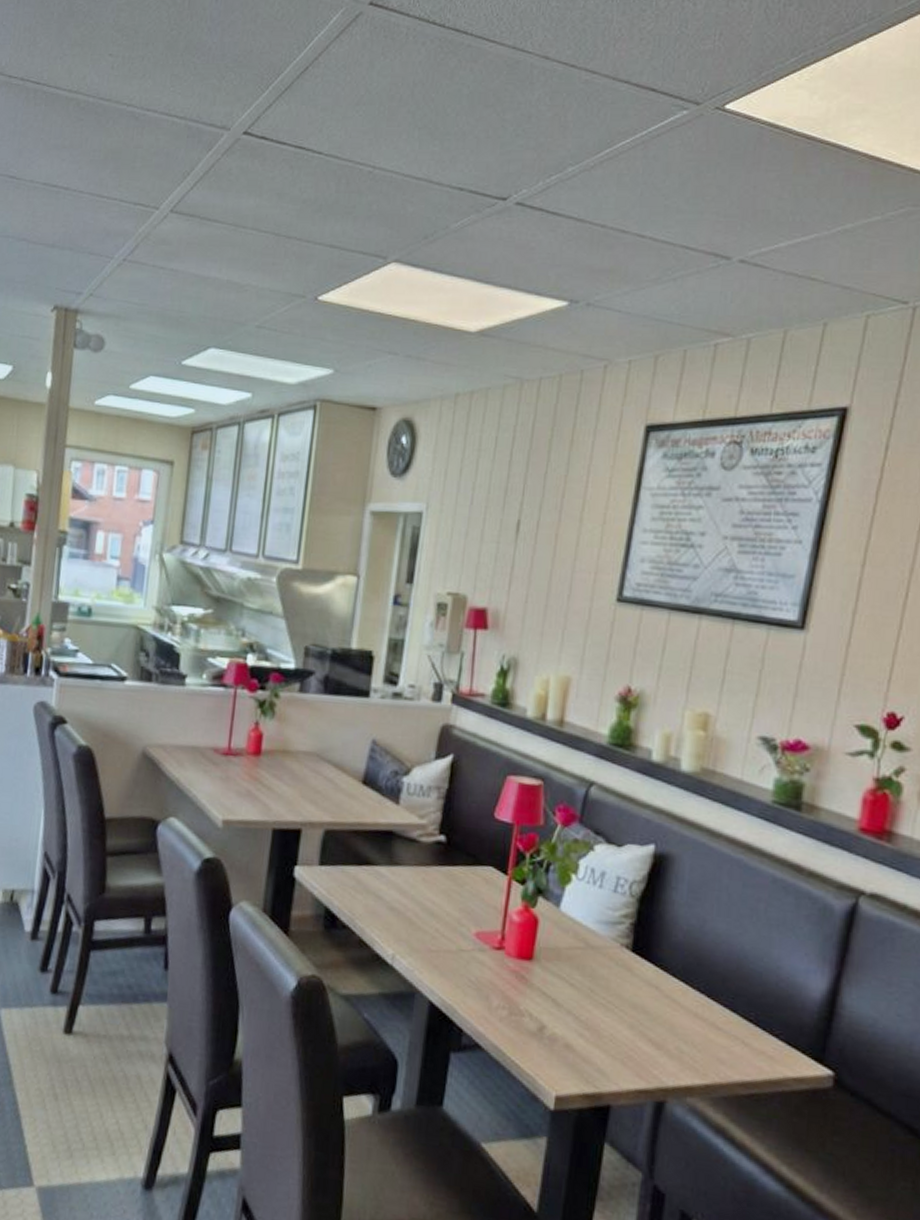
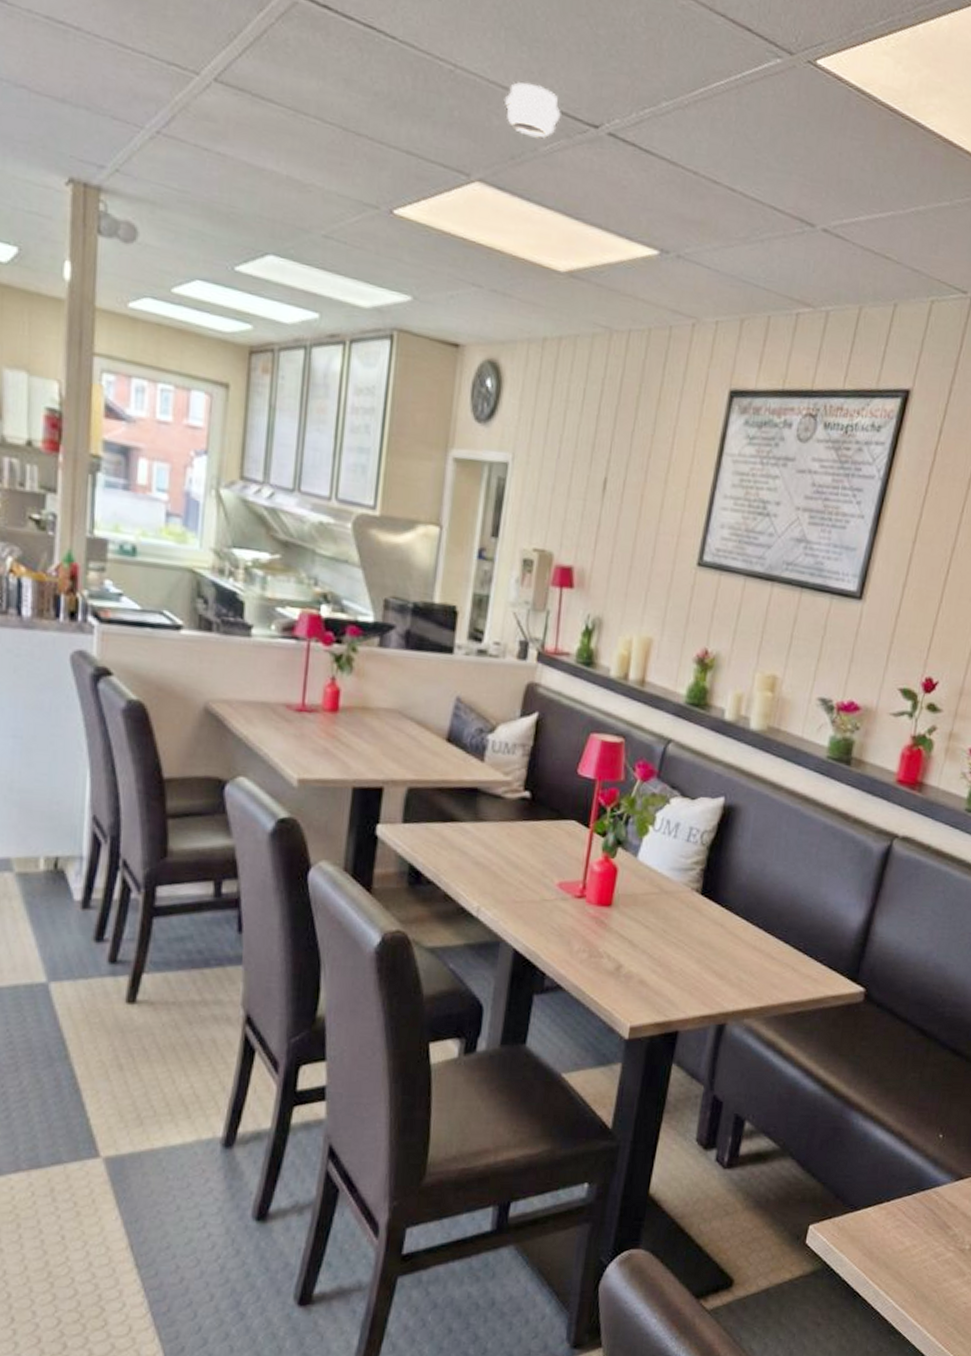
smoke detector: none [417,171,471,217] -> present [504,82,561,139]

